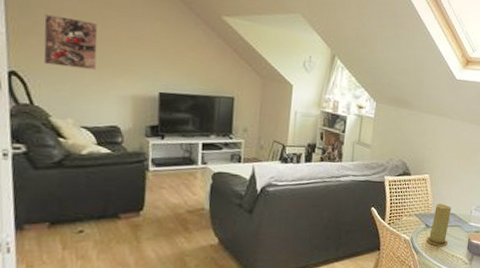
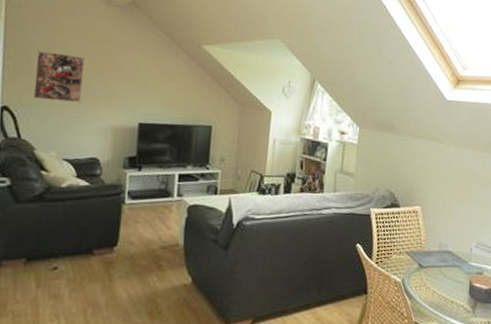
candle: present [427,204,452,246] -> none [421,240,448,290]

